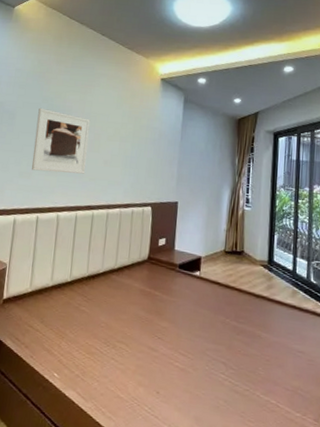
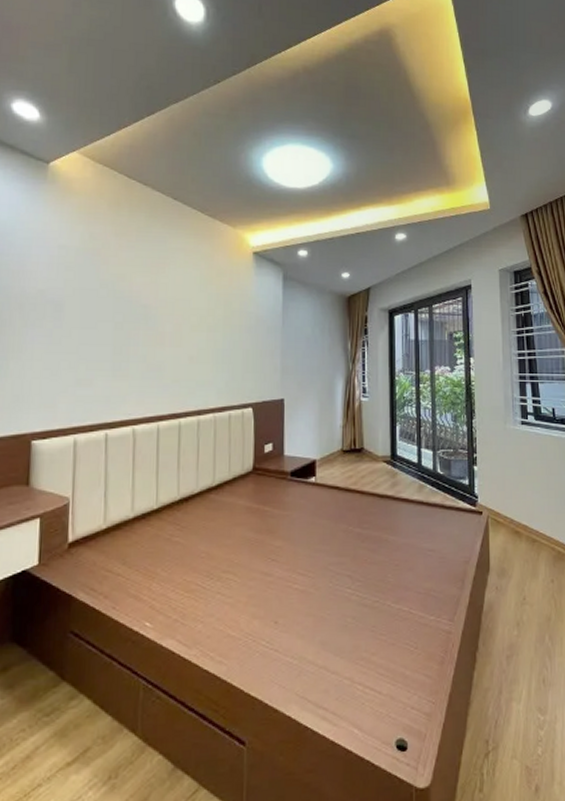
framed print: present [32,107,91,174] -> none [92,294,167,376]

